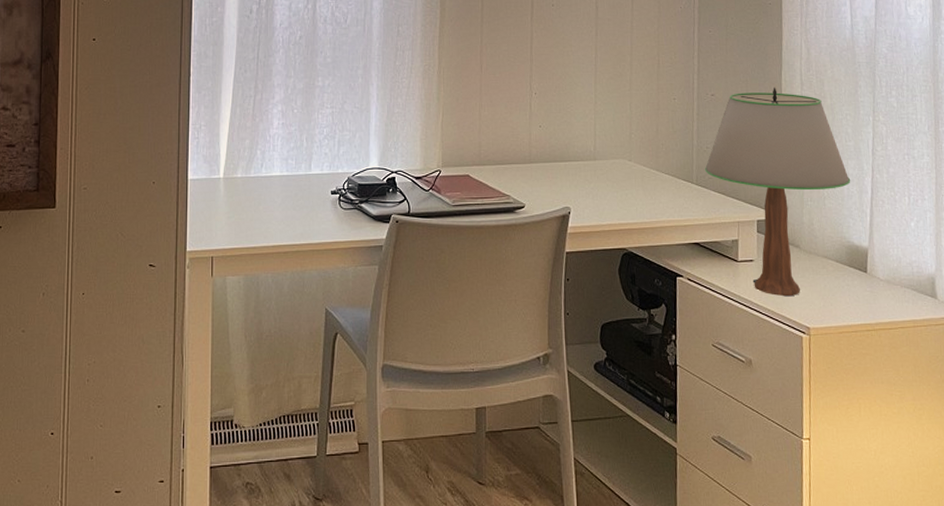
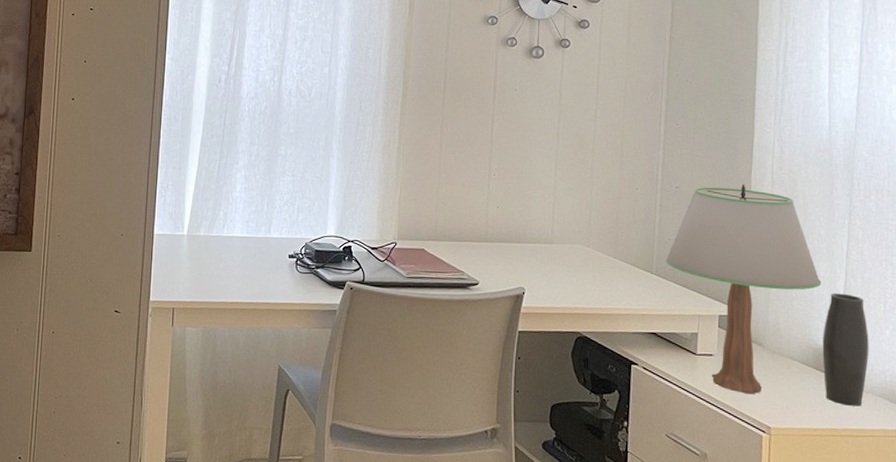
vase: none [853,189,897,300] -> present [822,292,870,406]

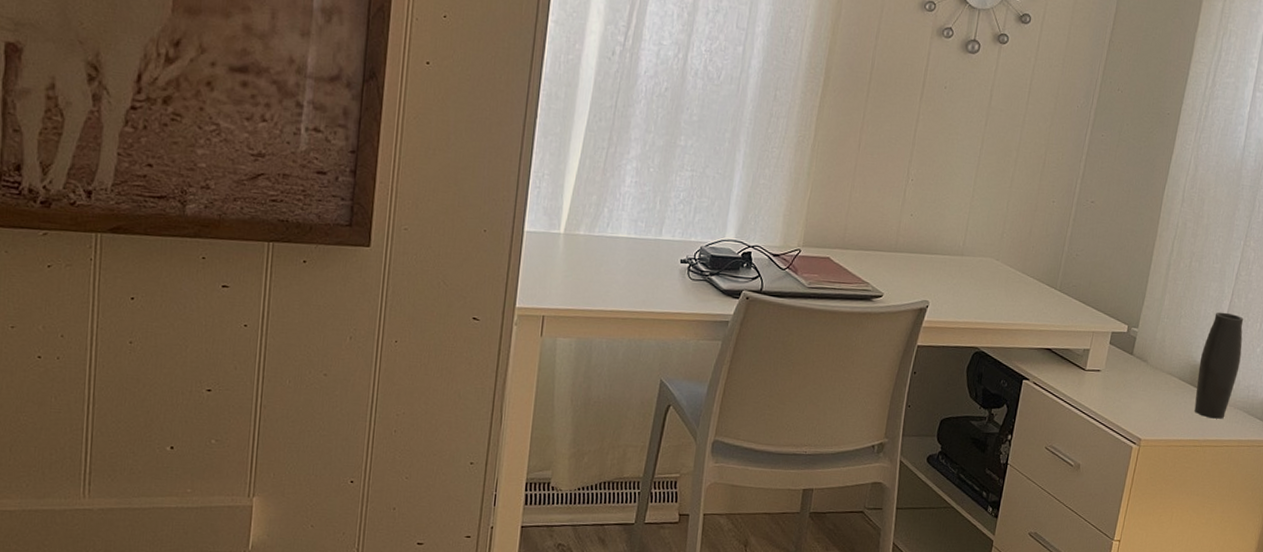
table lamp: present [665,183,822,394] -> none [1070,200,1210,408]

